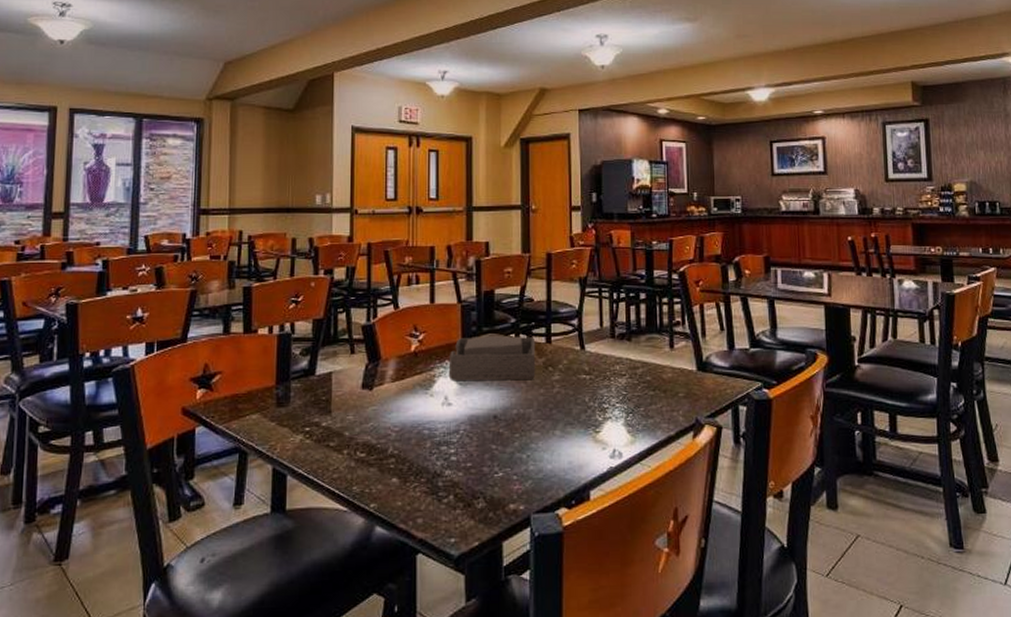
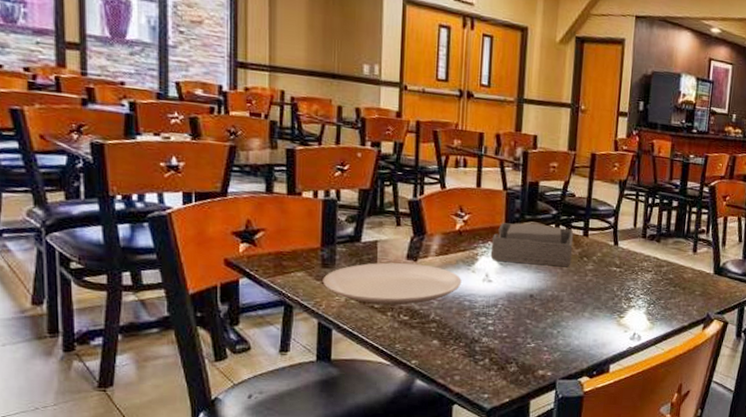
plate: none [277,393,420,442] -> present [322,262,462,305]

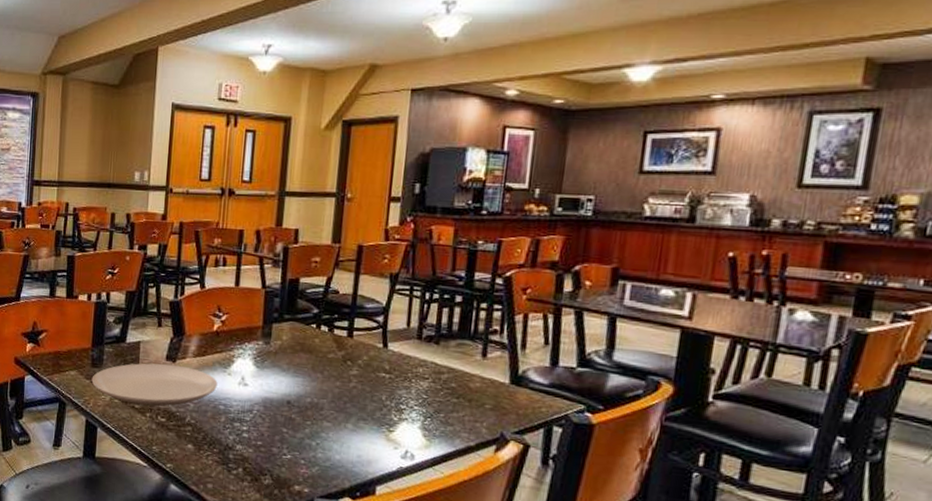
napkin holder: present [490,222,574,267] -> none [247,323,337,372]

